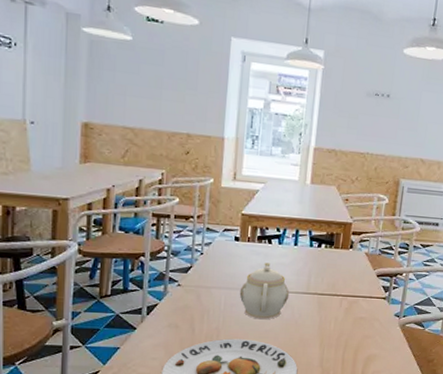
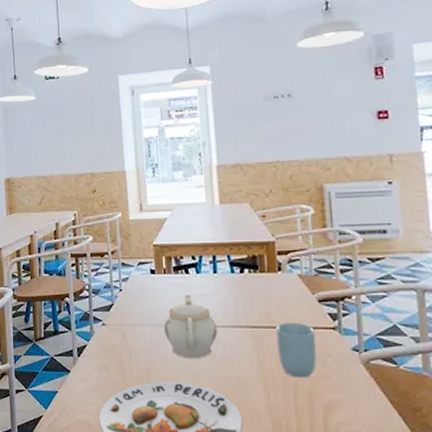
cup: none [336,291,369,337] -> present [276,322,317,378]

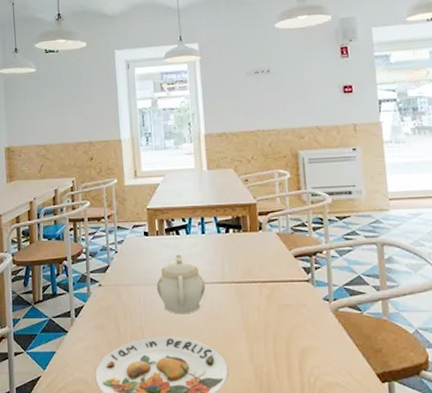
cup: present [276,322,317,378] -> none [257,276,293,327]

